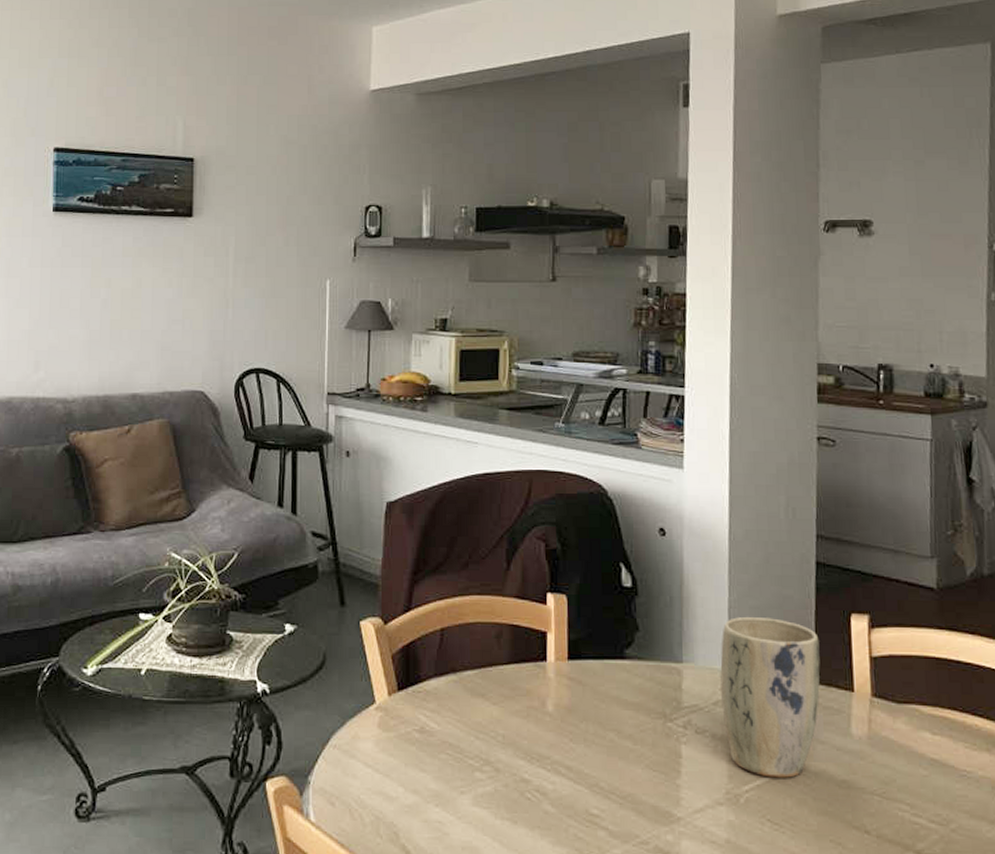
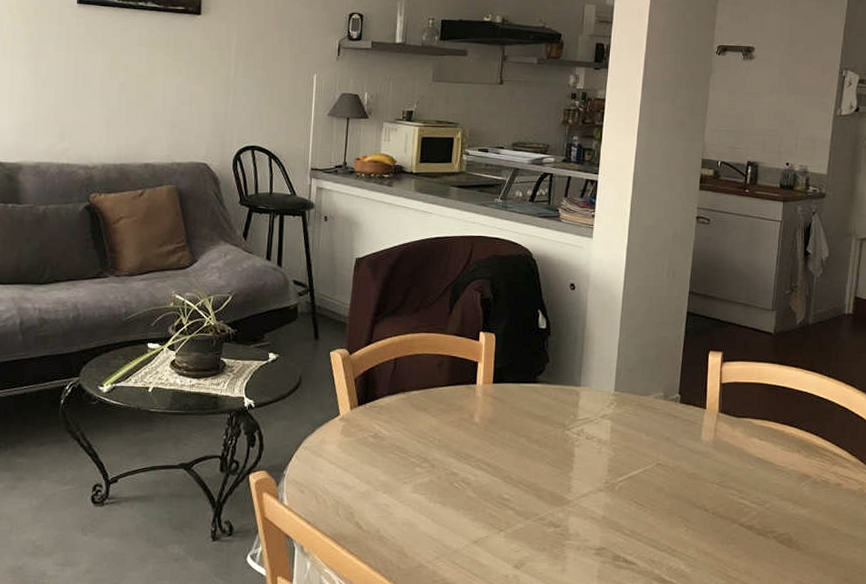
plant pot: present [720,616,820,778] -> none [607,352,684,472]

